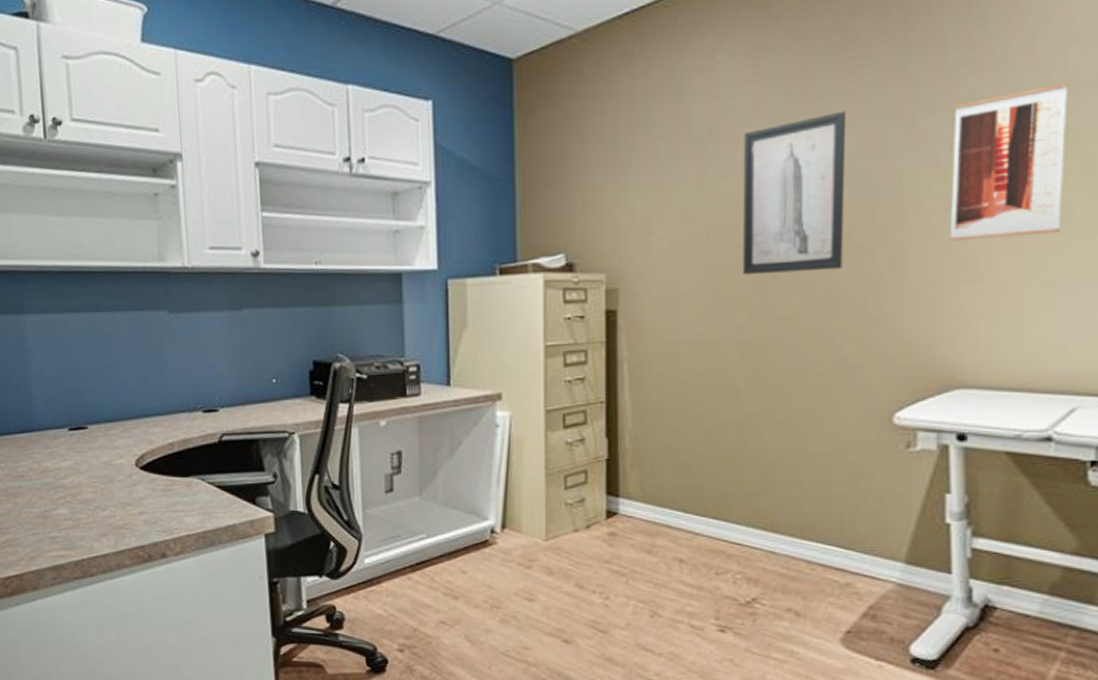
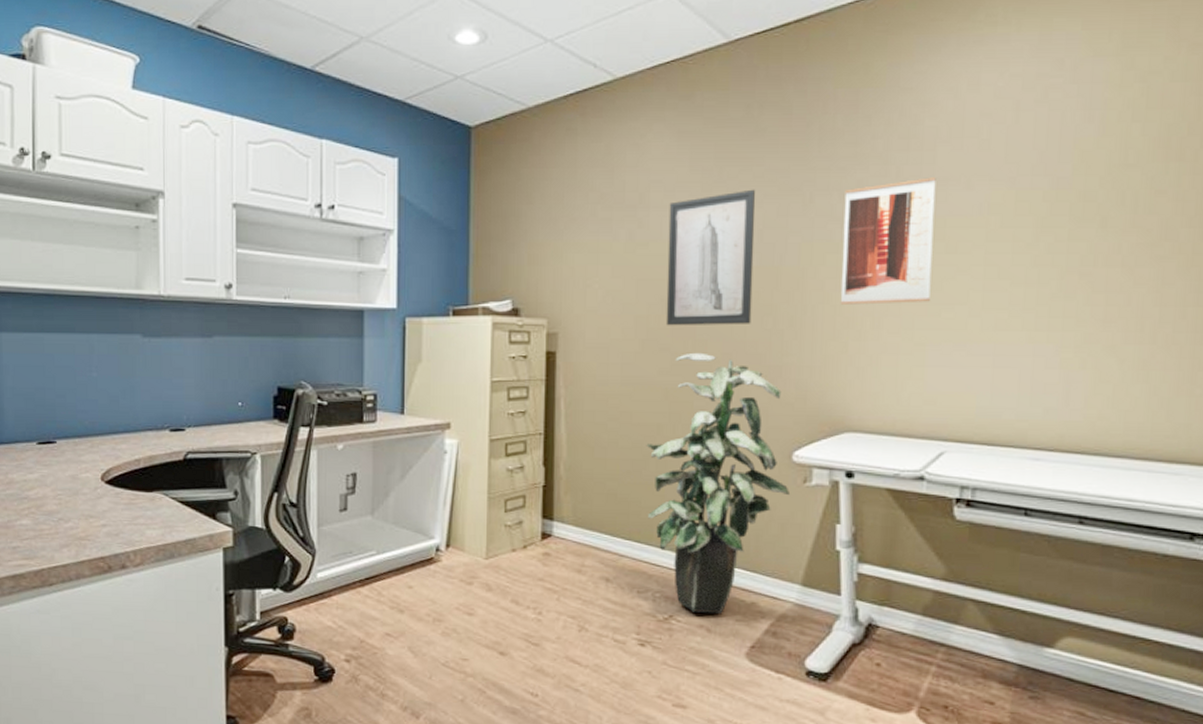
indoor plant: none [722,304,890,597] -> present [646,352,789,615]

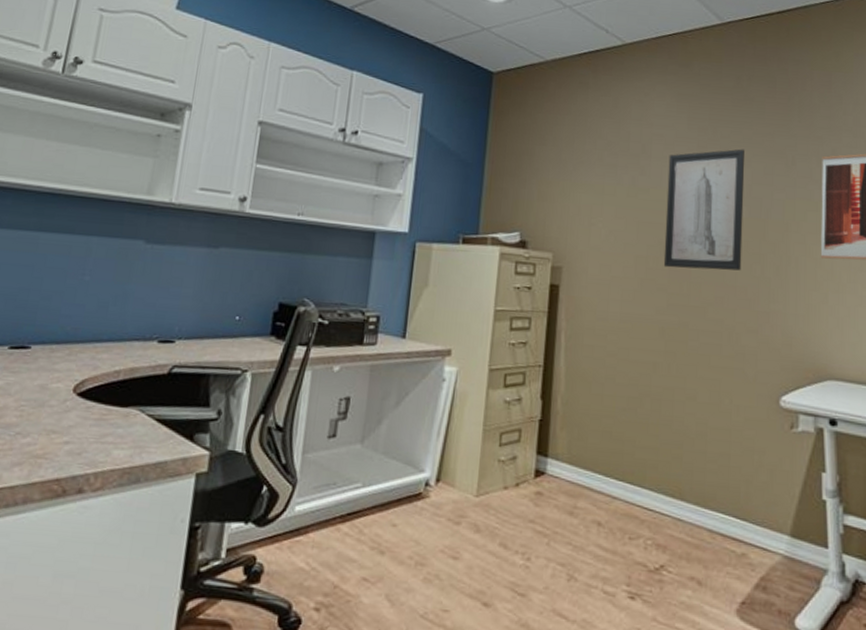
indoor plant: present [646,352,789,615] -> none [642,294,778,566]

